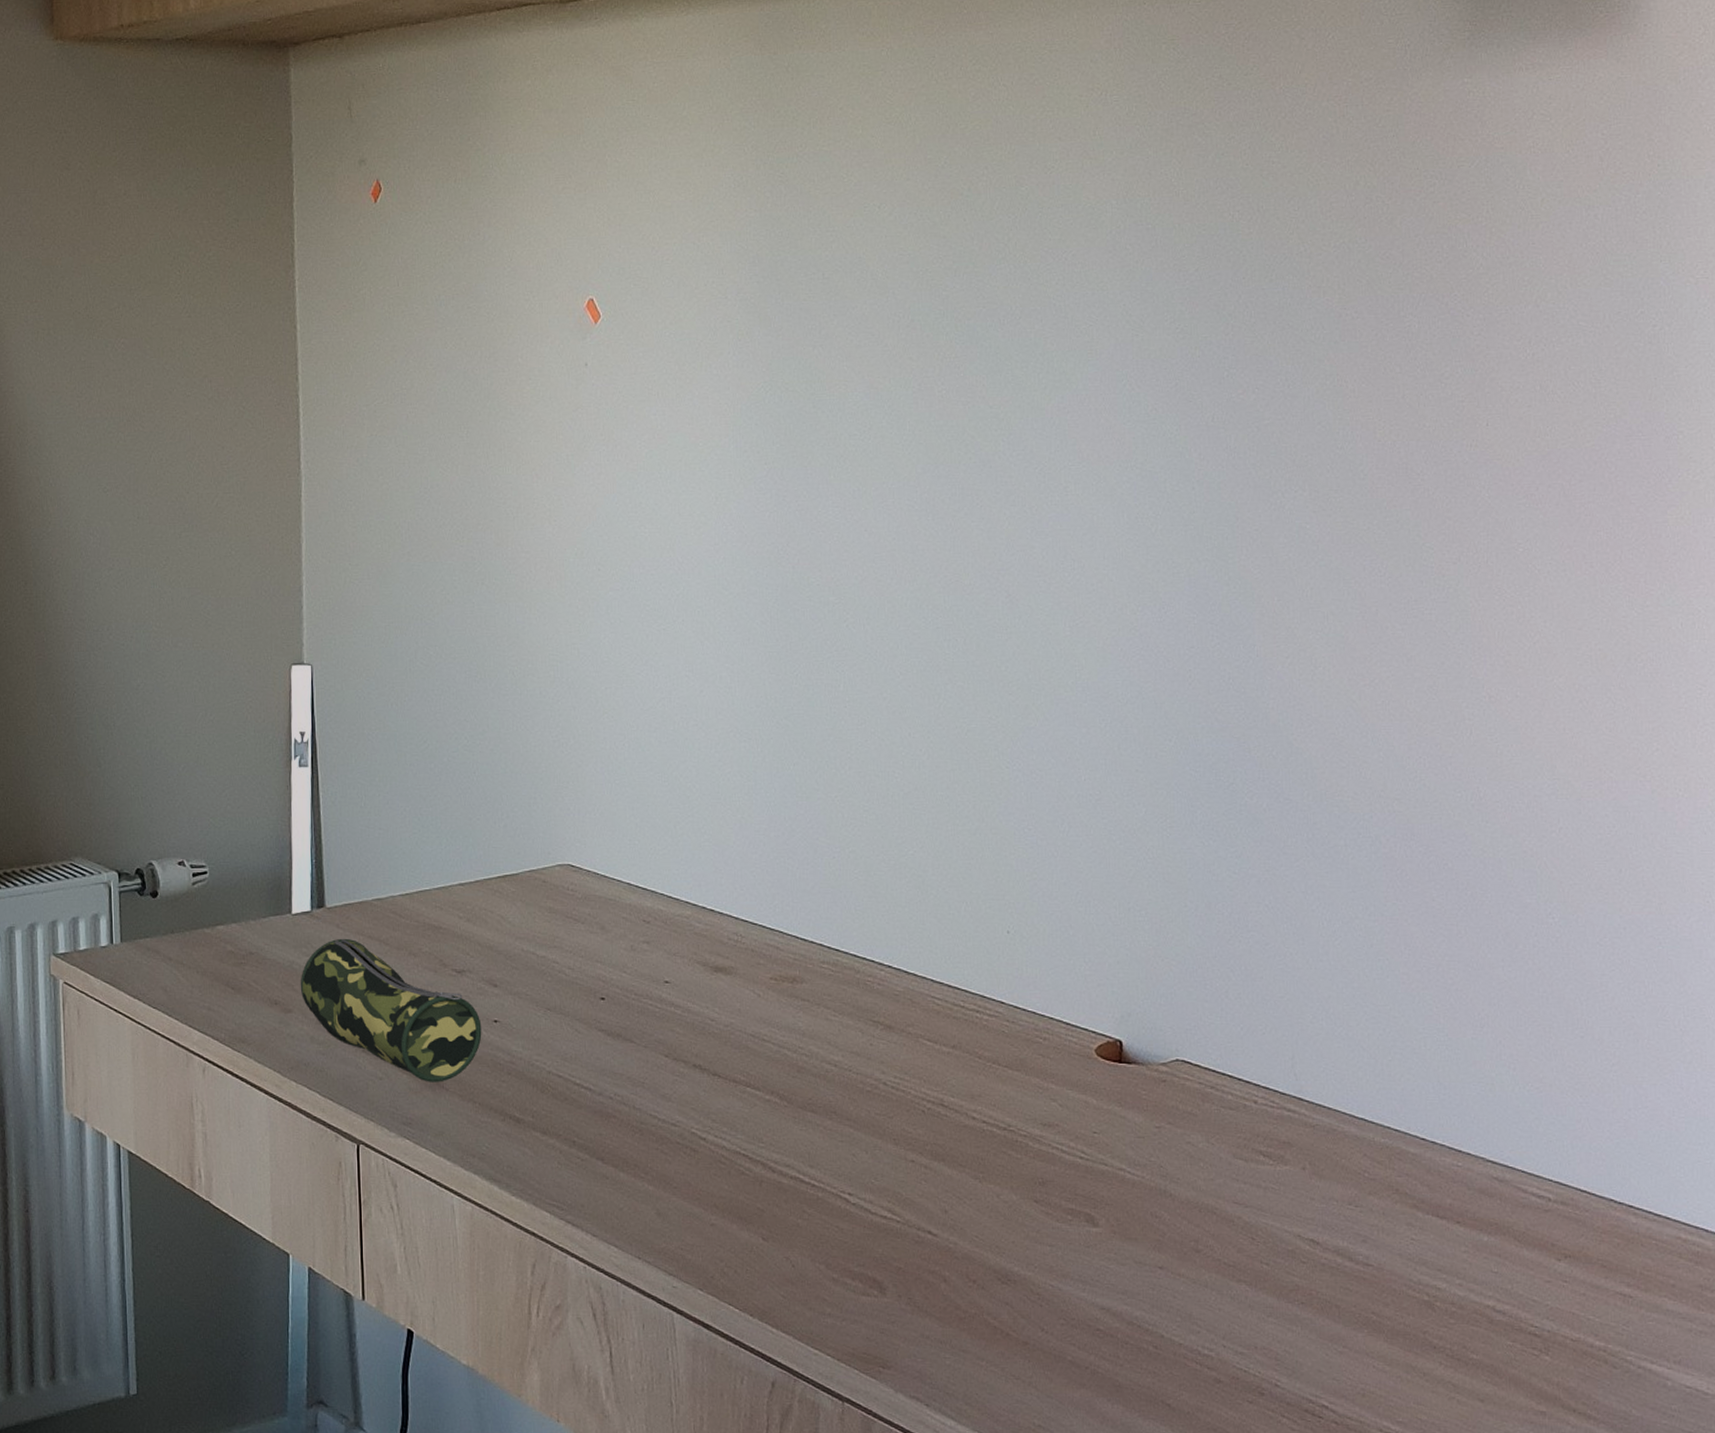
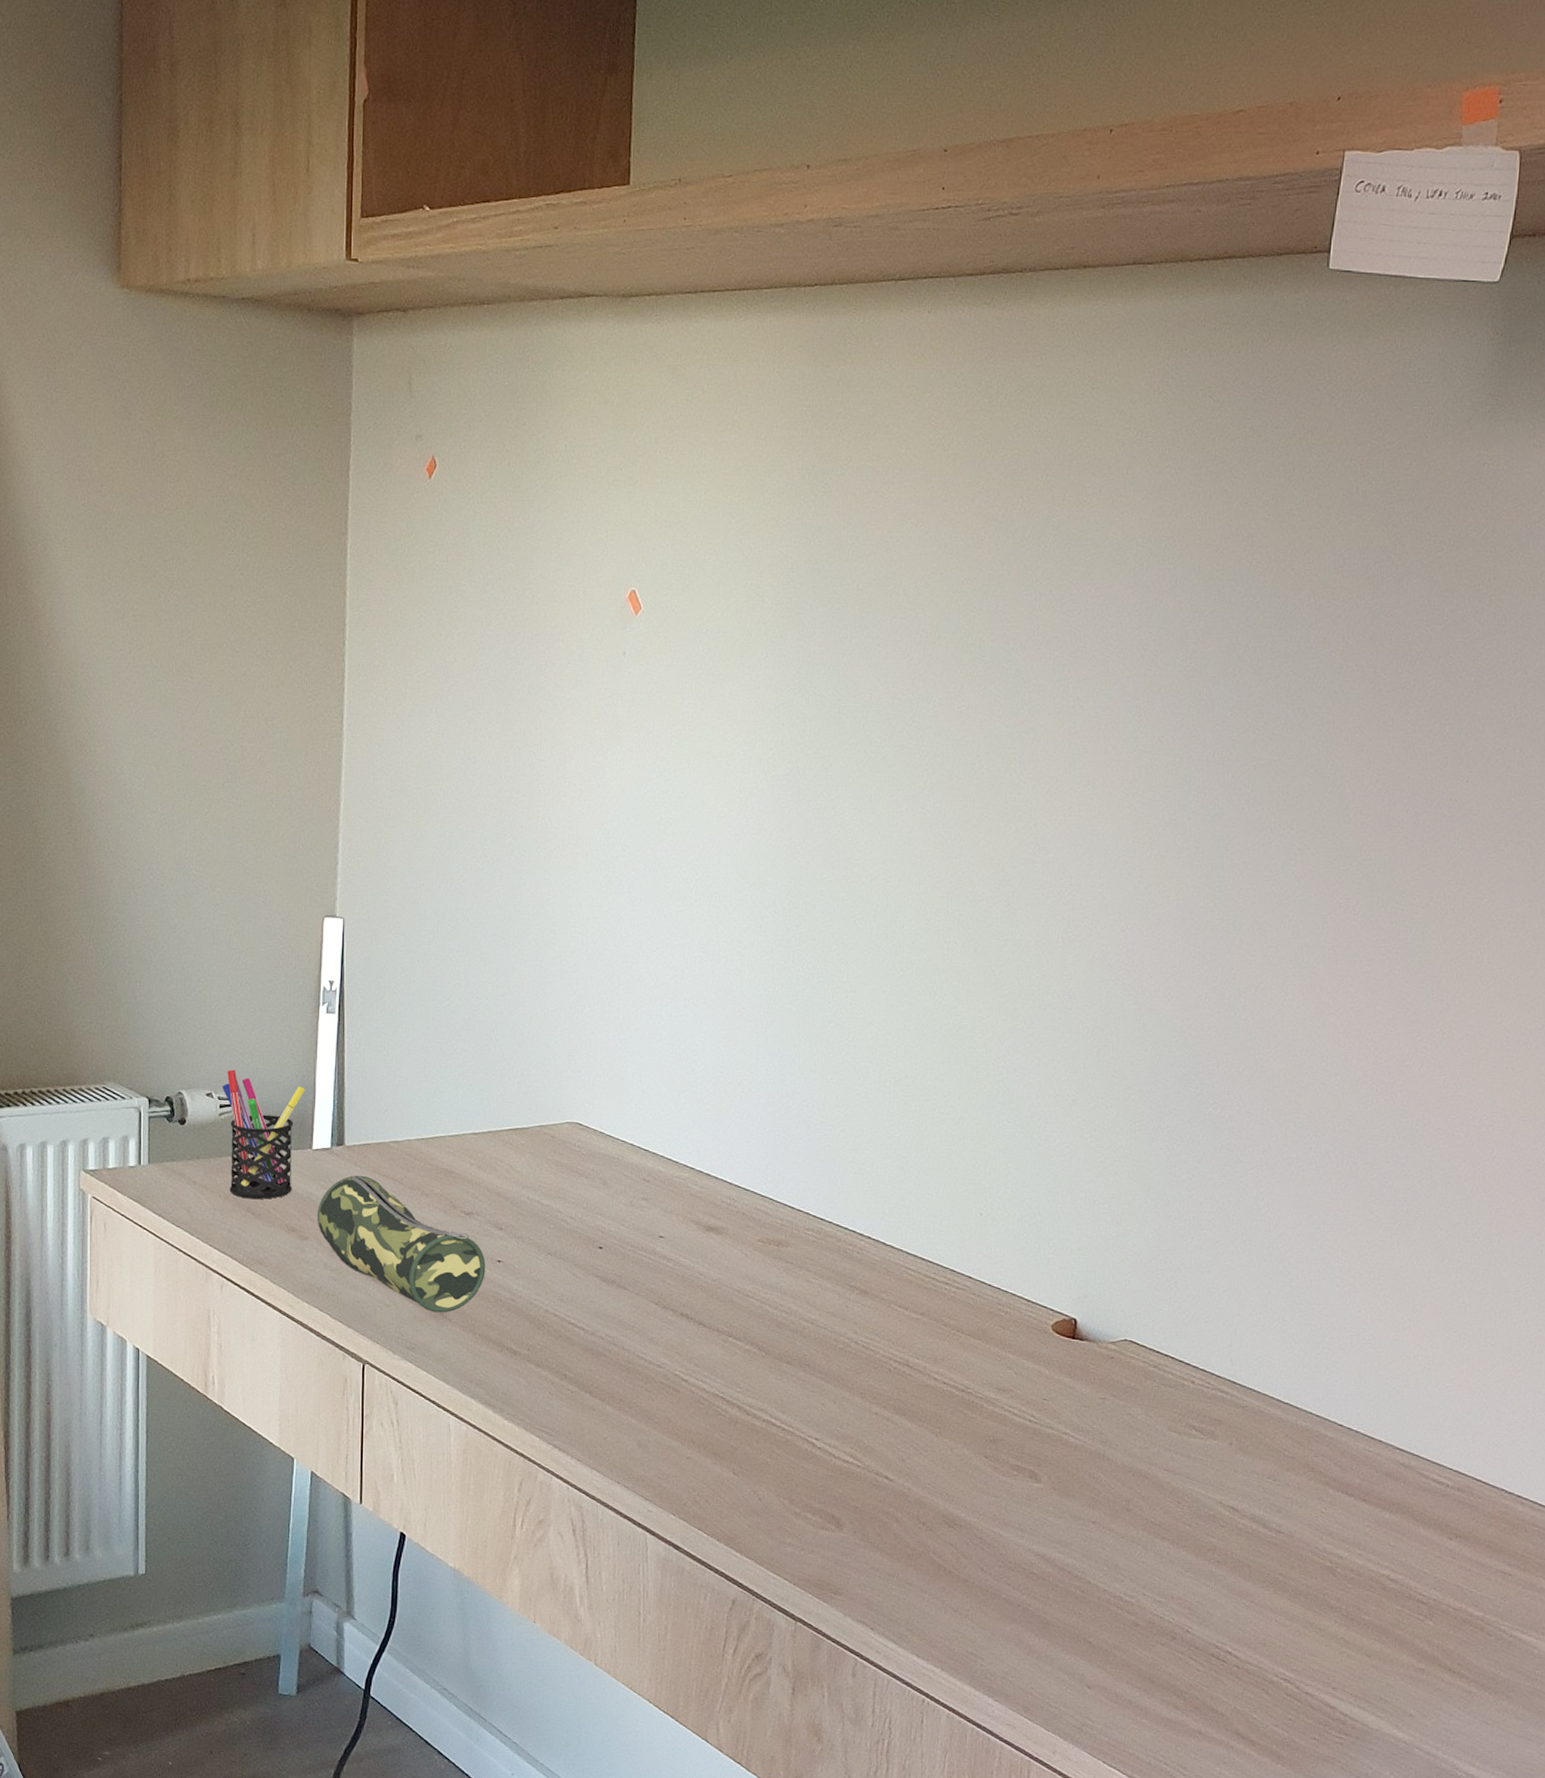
pen holder: none [194,834,282,973] -> present [222,1069,306,1200]

